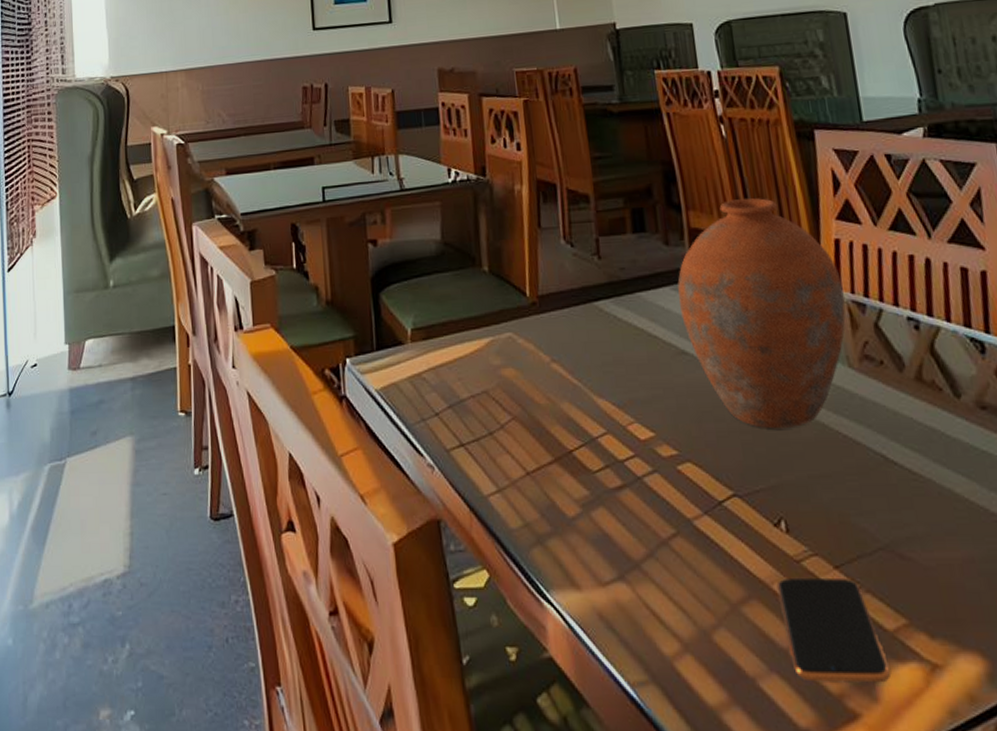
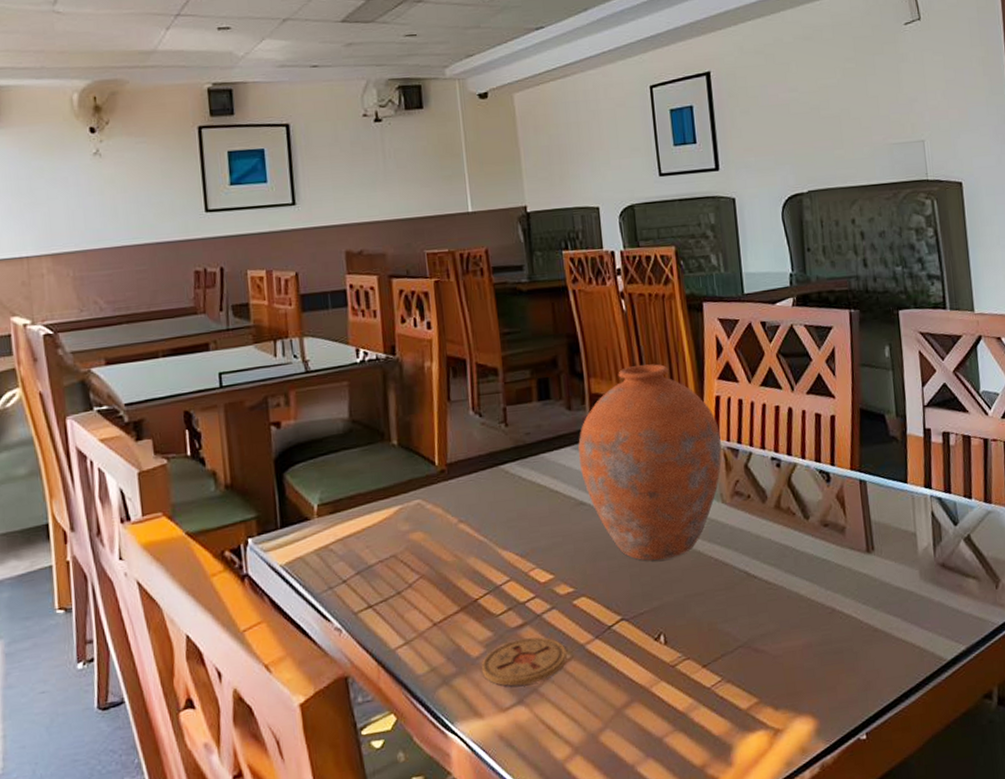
coaster: none [577,503,673,558] -> present [481,637,568,686]
smartphone: present [776,579,891,683] -> none [655,674,743,760]

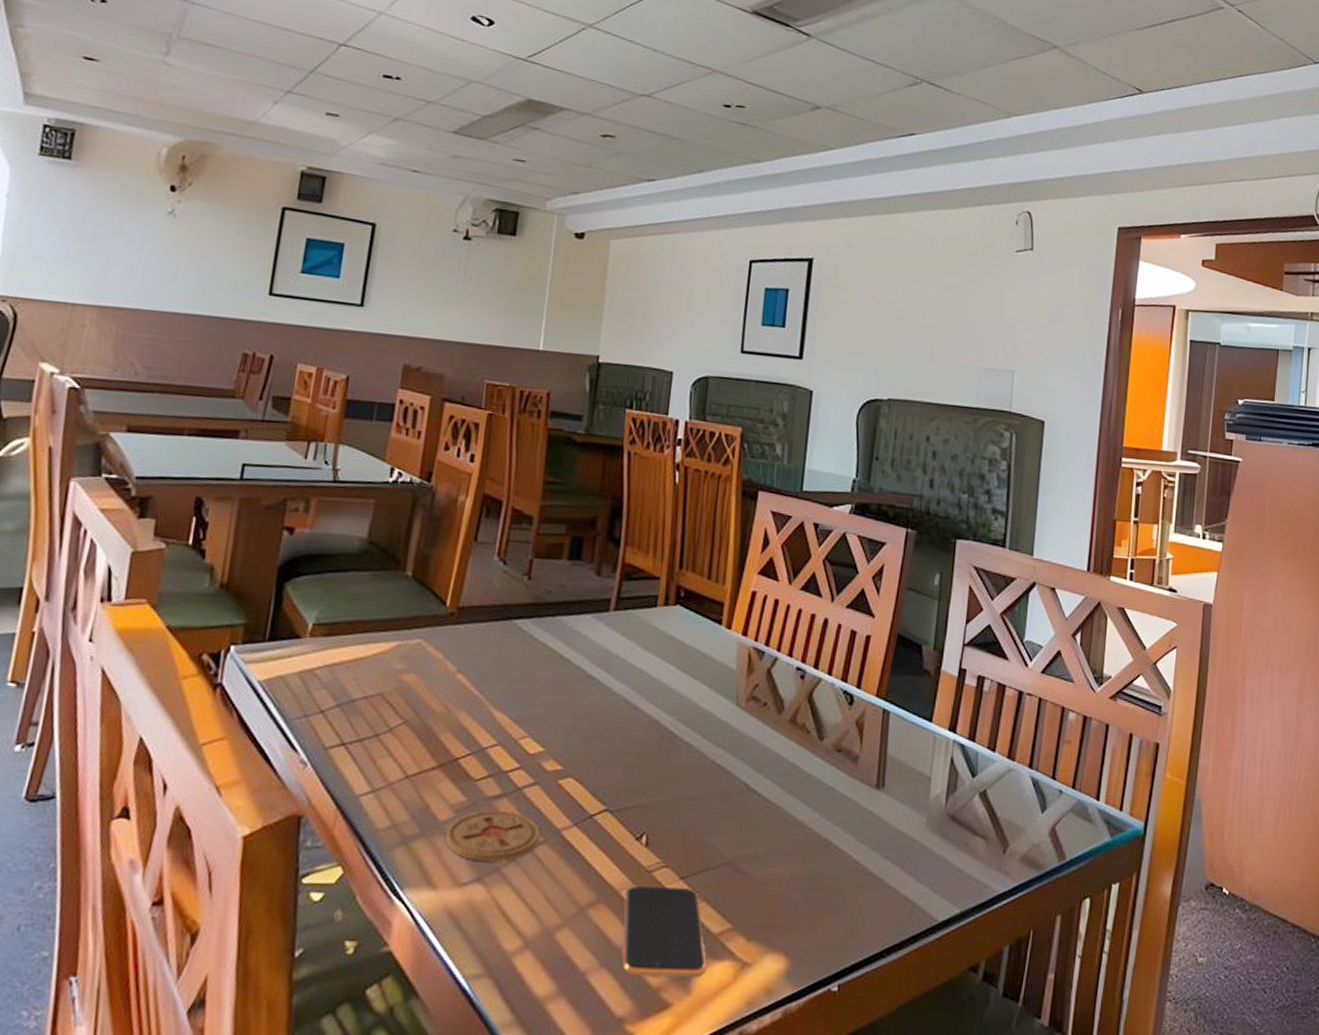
vase: present [578,364,722,561] -> none [596,542,749,755]
smartphone: none [655,674,743,760] -> present [622,886,707,978]

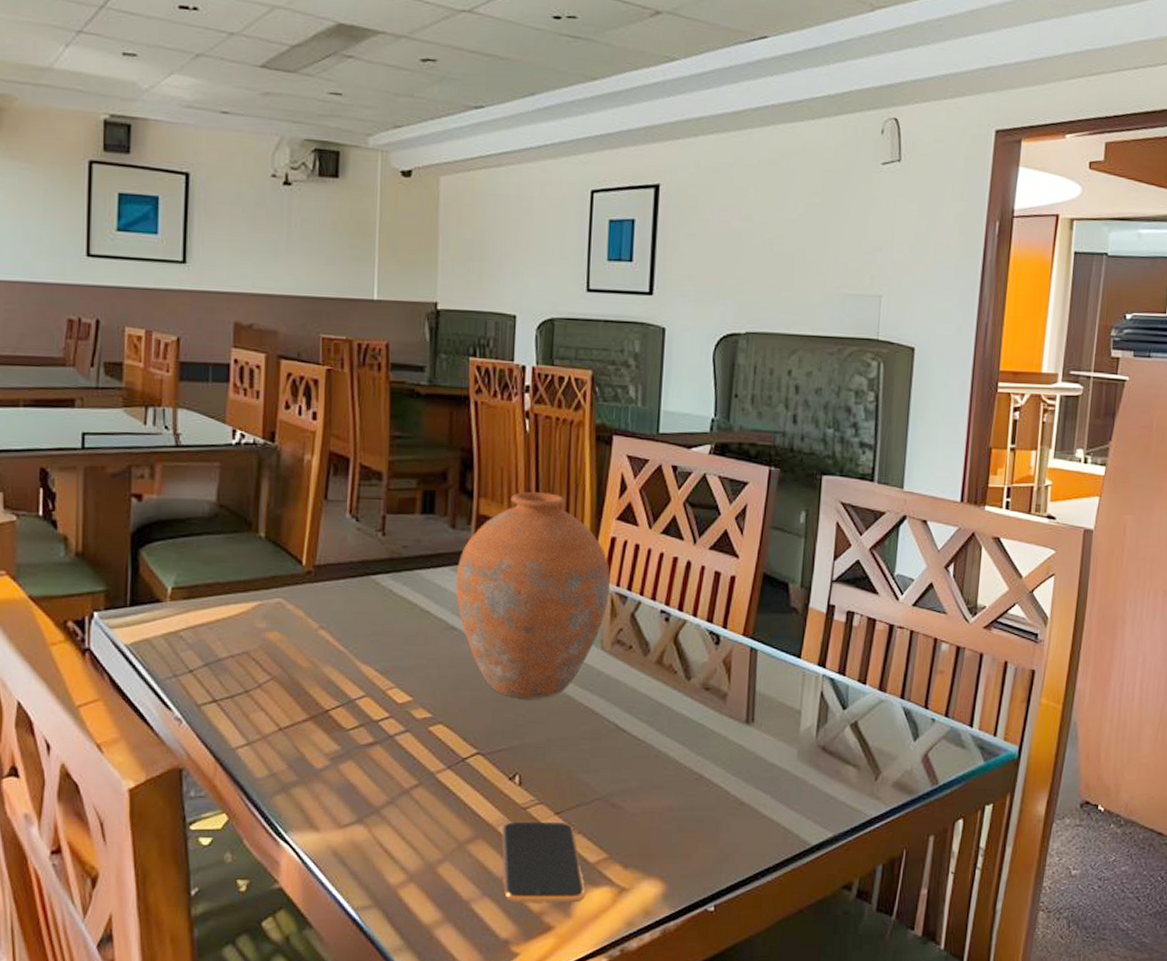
coaster: present [445,811,541,862] -> none [323,758,416,804]
vase: none [596,542,749,755] -> present [456,492,610,699]

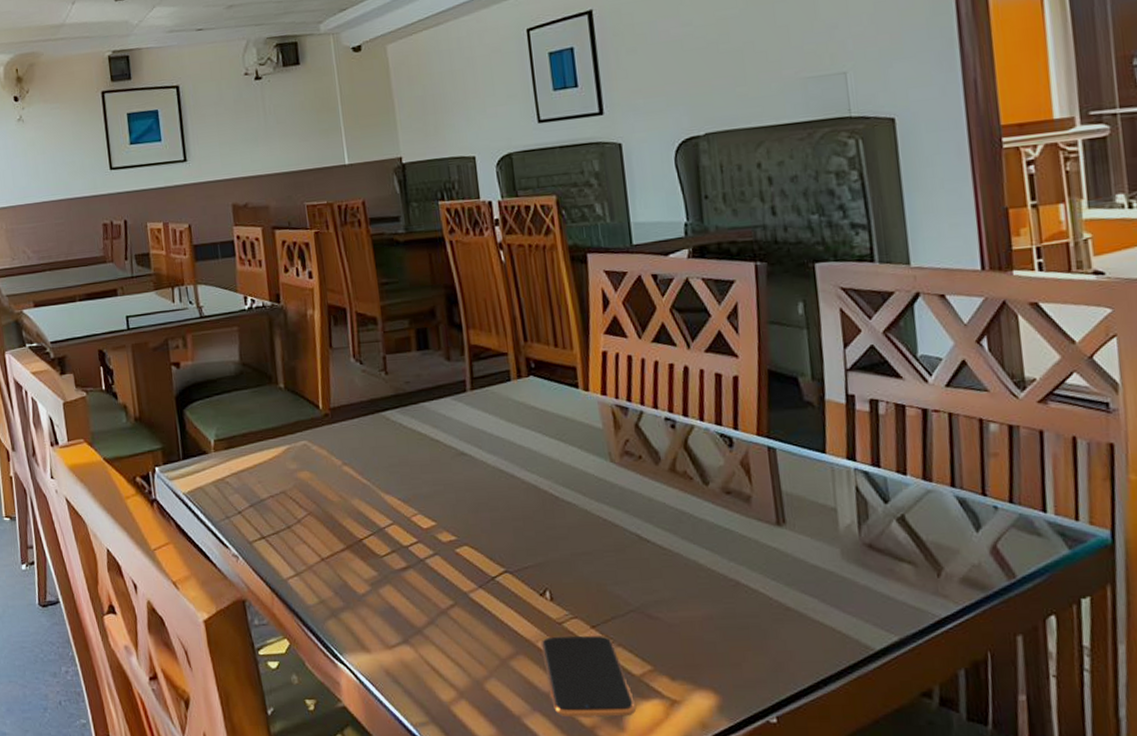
vase: present [456,492,610,699] -> none [458,316,610,516]

